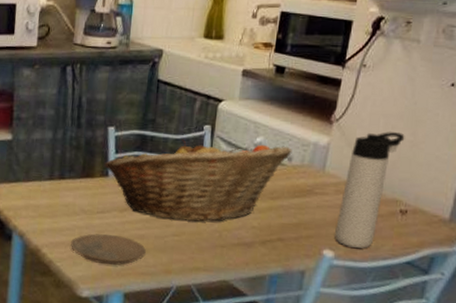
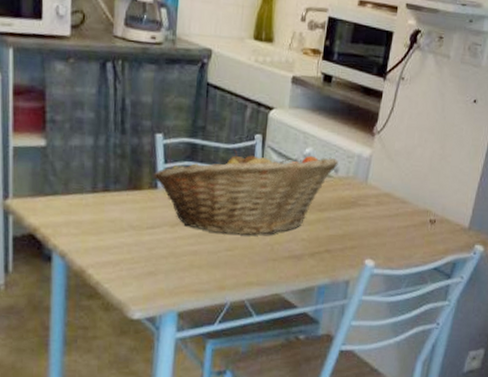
plate: present [71,234,146,266] -> none [119,251,199,284]
thermos bottle: present [335,132,405,248] -> none [375,145,436,257]

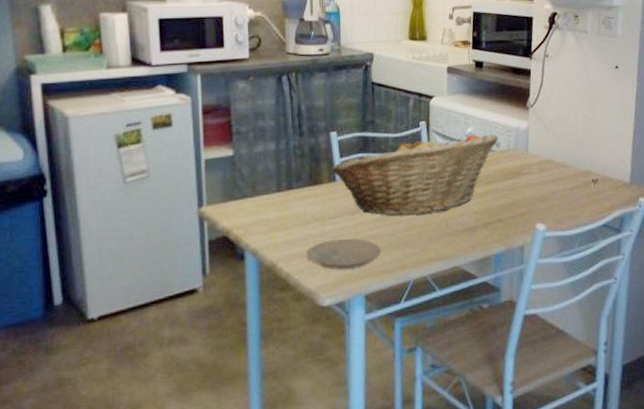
plate: none [119,251,199,284] -> present [307,238,381,270]

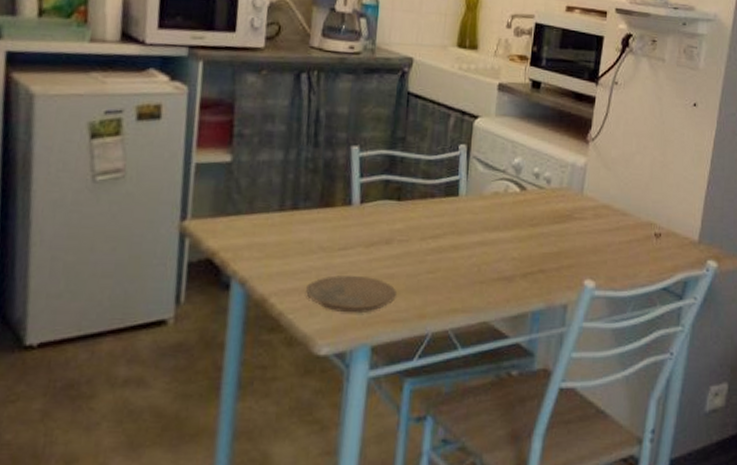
fruit basket: present [331,133,499,215] -> none [347,160,551,256]

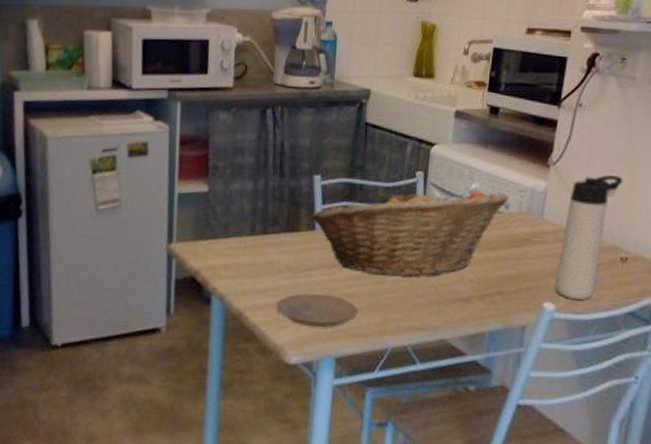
fruit basket: none [347,160,551,256] -> present [310,187,509,277]
thermos bottle: none [595,152,656,276] -> present [555,175,623,300]

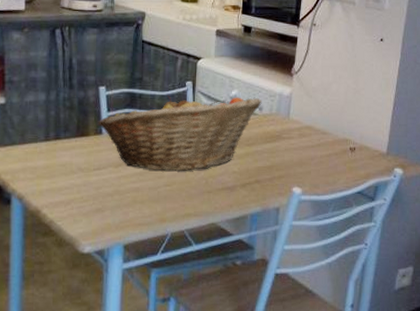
plate: present [276,293,358,328] -> none [70,189,141,220]
thermos bottle: present [555,175,623,300] -> none [301,81,349,183]

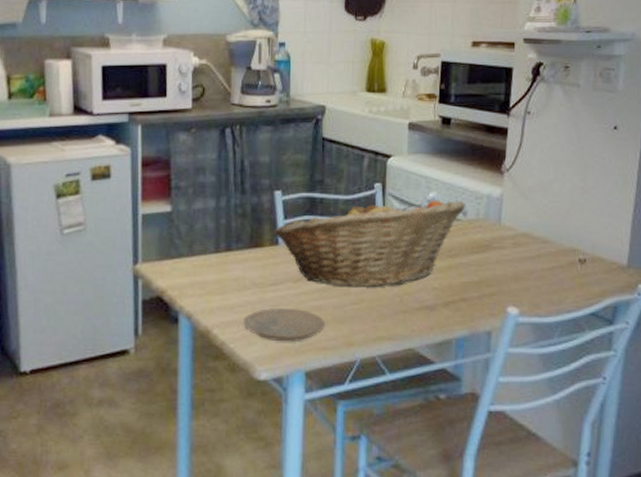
plate: none [70,189,141,220] -> present [244,307,325,342]

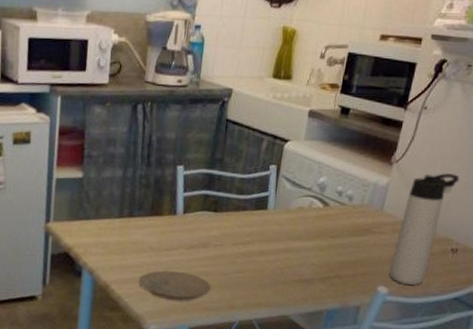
fruit basket: present [273,199,466,288] -> none [173,178,353,259]
thermos bottle: none [517,179,576,302] -> present [389,173,460,285]

